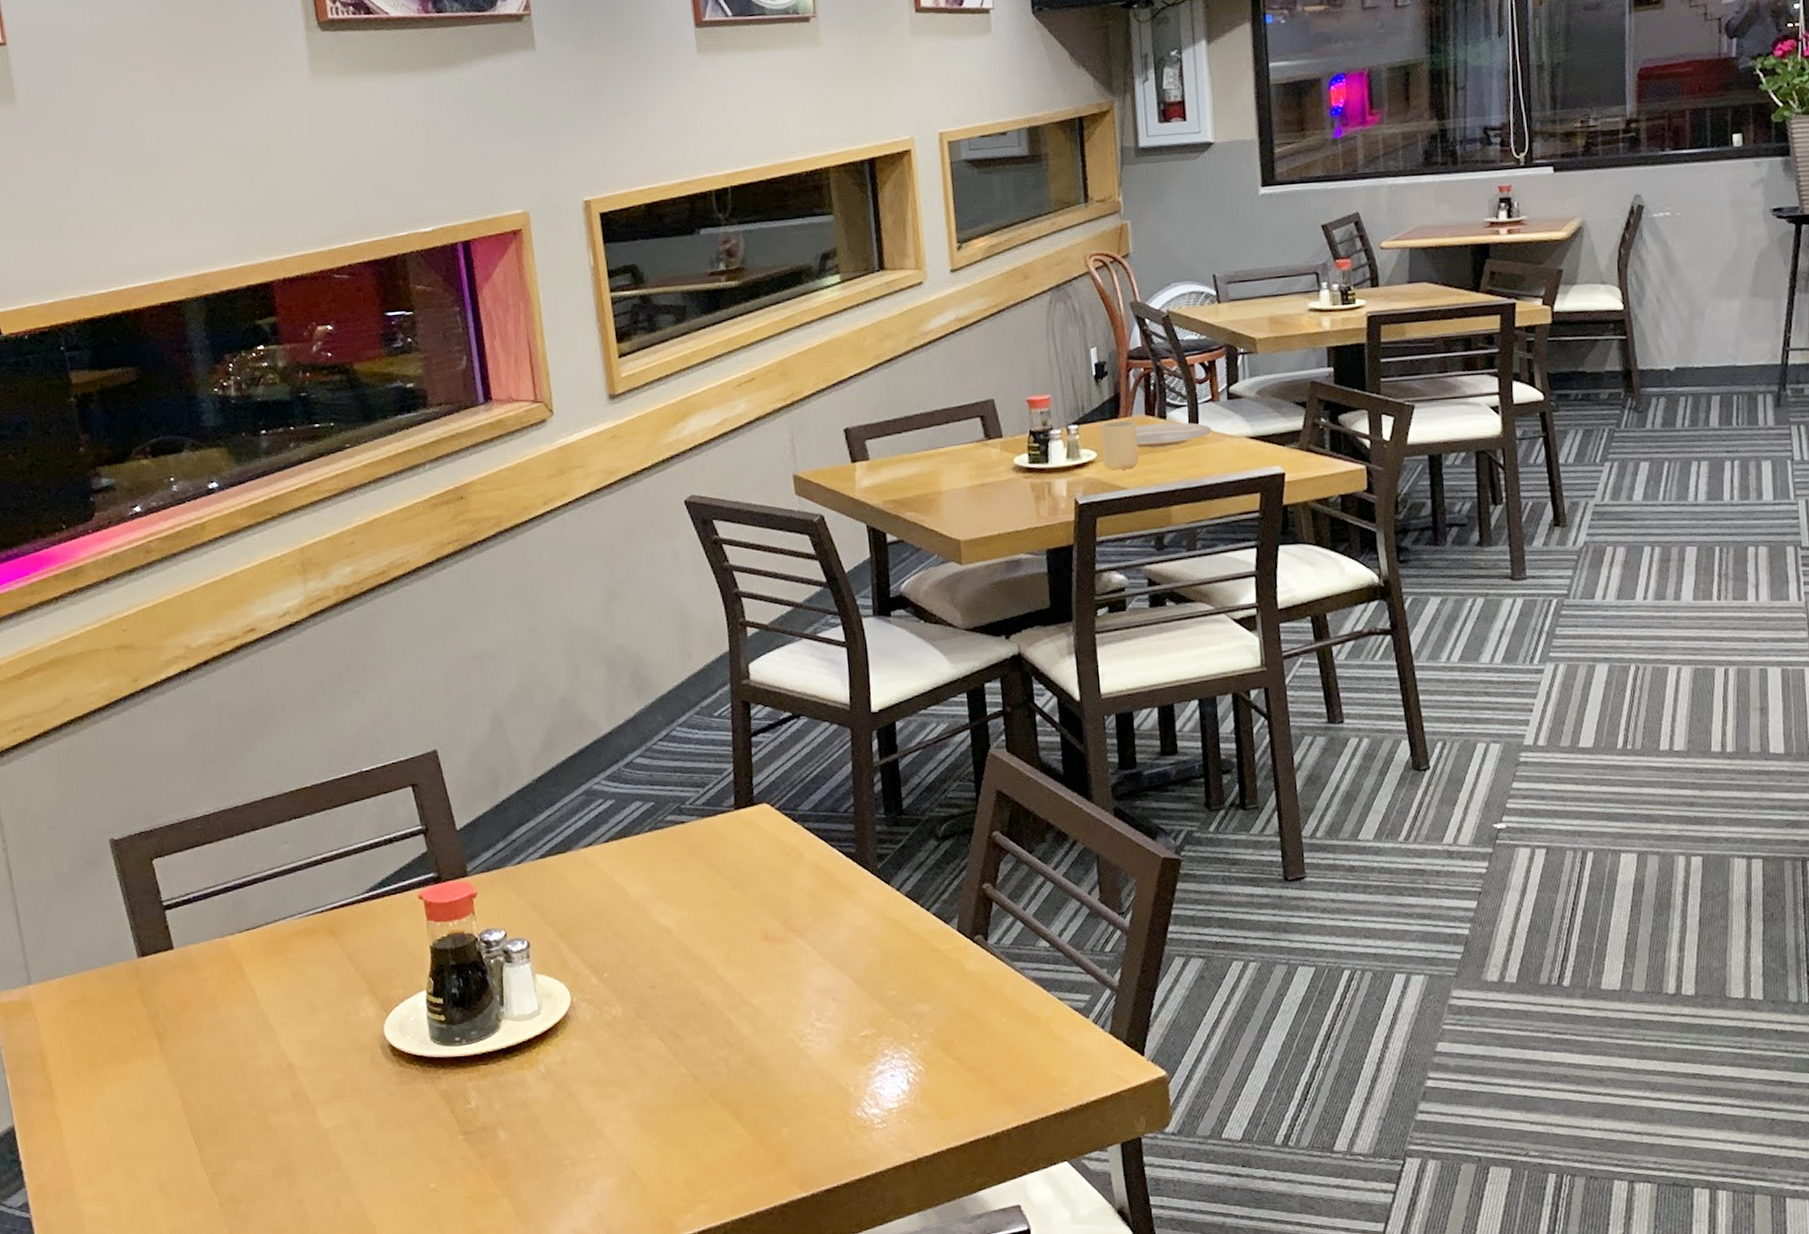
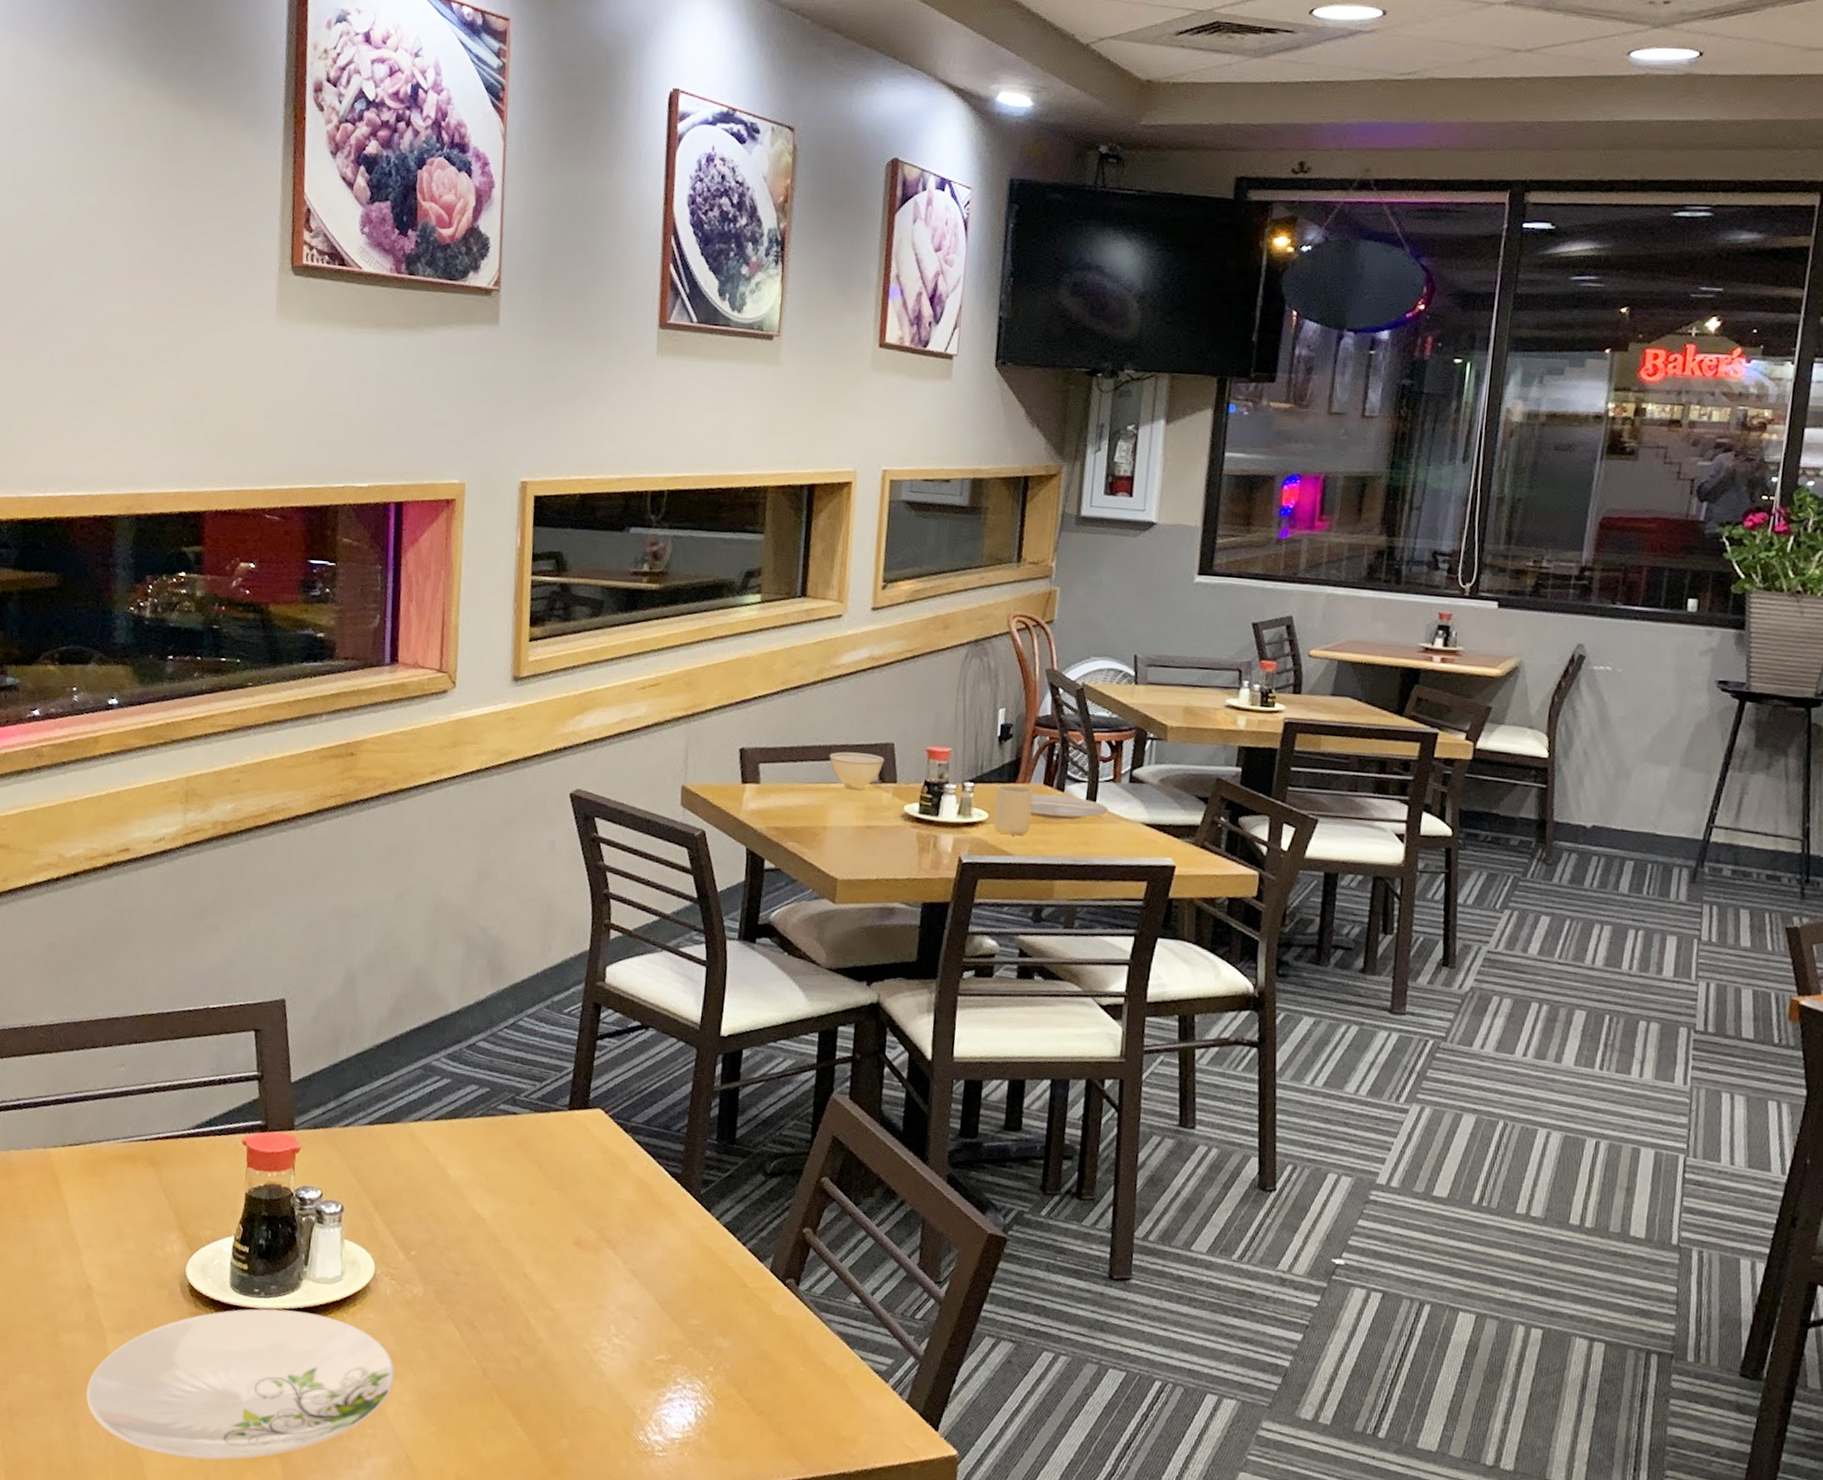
plate: none [305,1051,609,1215] -> present [86,1308,396,1461]
bowl: none [932,413,988,452] -> present [829,751,885,791]

